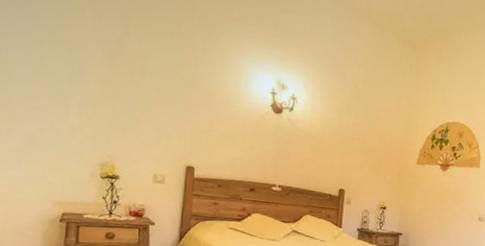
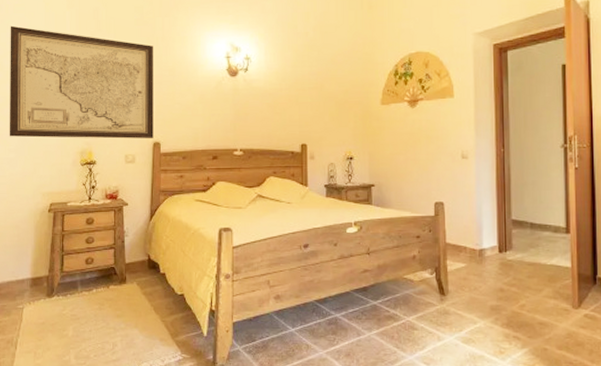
wall art: none [9,7,191,162] -> present [9,25,154,139]

